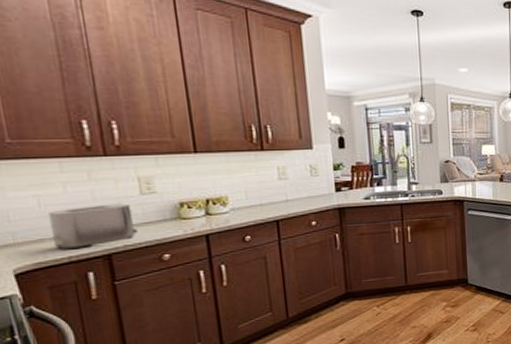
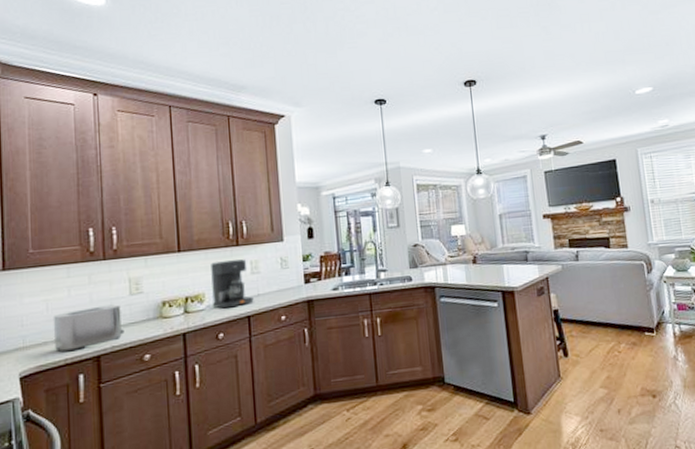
coffee maker: none [233,164,282,212] -> present [211,259,254,309]

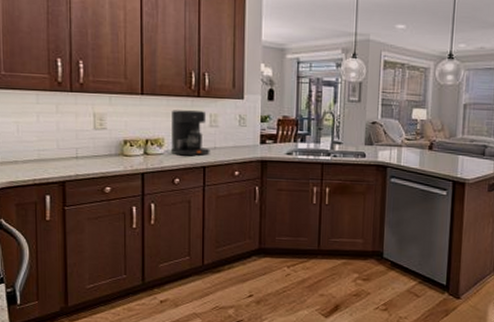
toaster: present [53,304,125,353] -> none [23,135,88,174]

